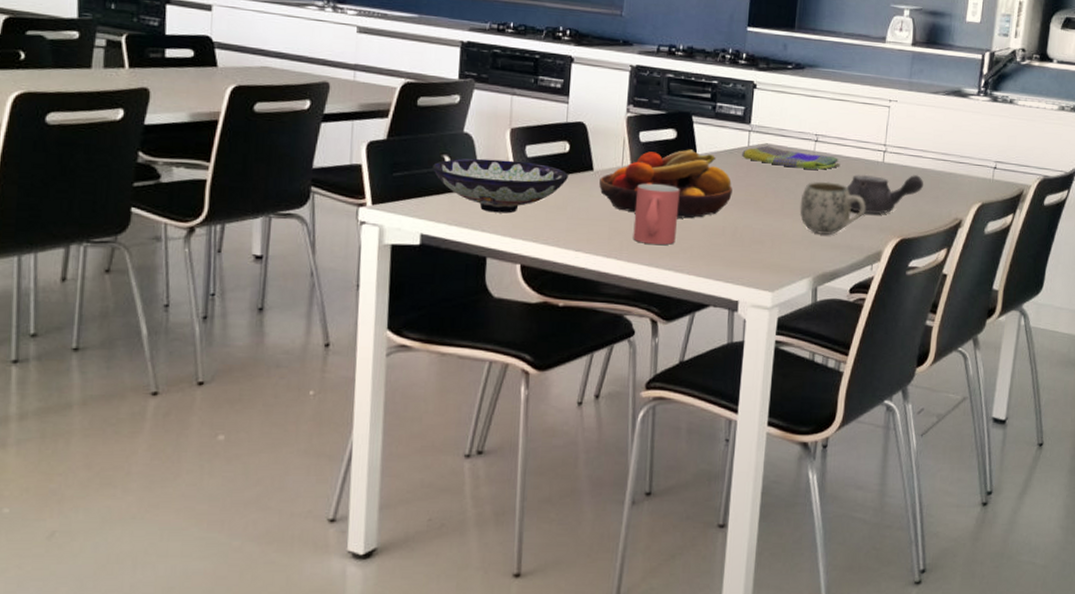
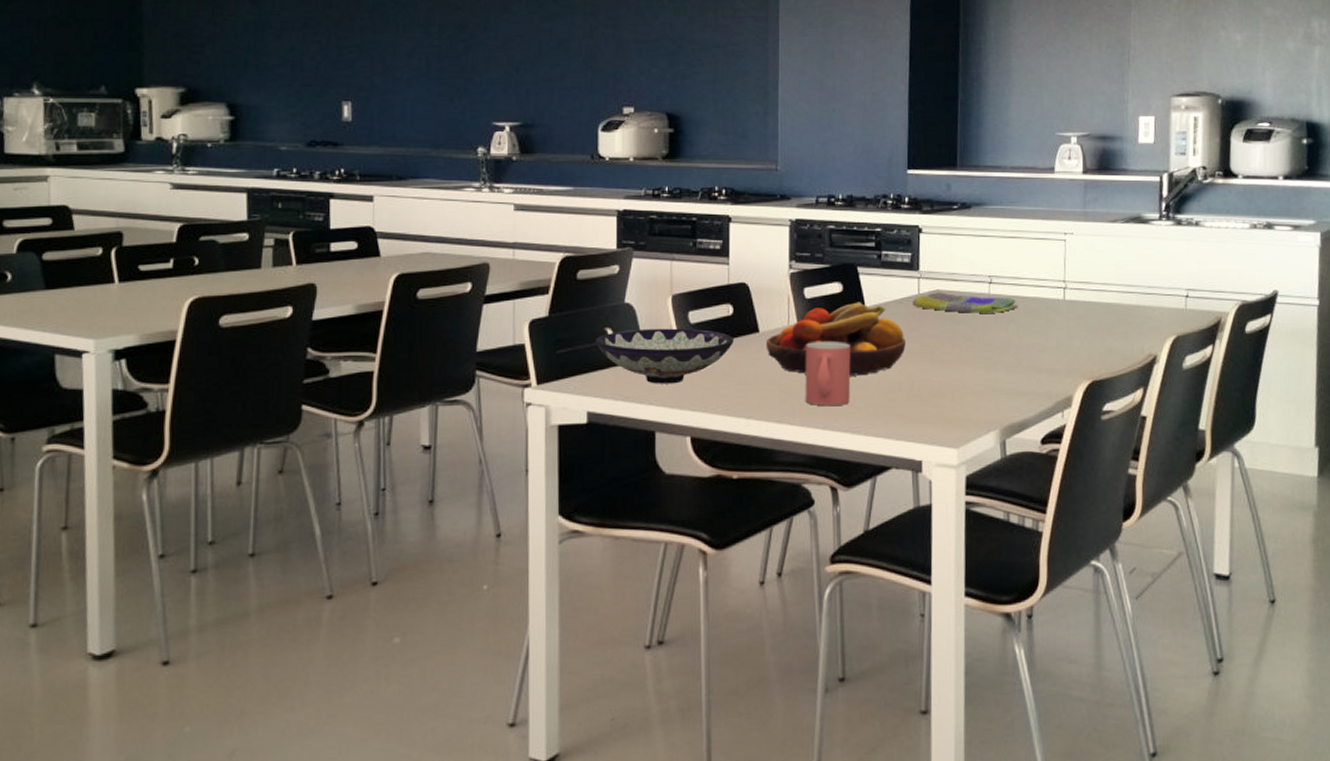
mug: present [799,181,866,235] -> none [979,325,1050,382]
teapot: present [846,174,924,215] -> none [1027,311,1111,357]

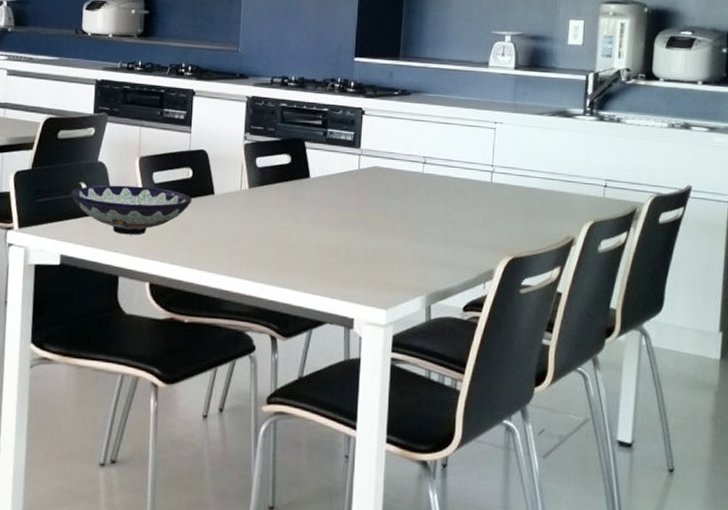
fruit bowl: present [766,302,906,376] -> none [220,173,345,239]
mug: present [805,342,851,407] -> none [252,206,295,265]
dish towel: present [912,292,1019,313] -> none [352,168,449,191]

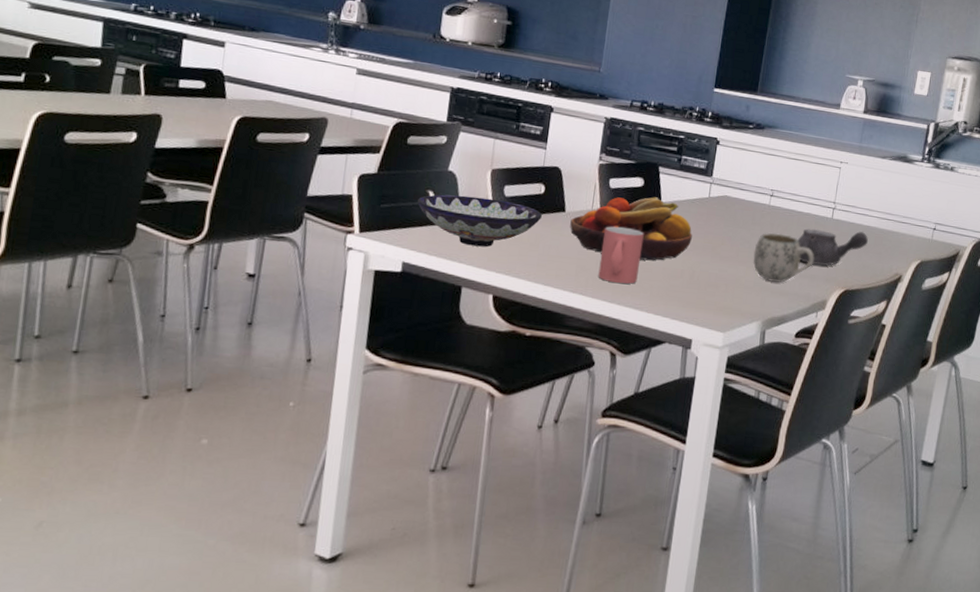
fruit bowl: none [220,173,345,239] -> present [570,197,692,261]
mug: none [252,206,295,265] -> present [598,226,644,284]
mug: none [410,201,476,254] -> present [753,232,814,283]
teapot: none [456,194,534,234] -> present [797,228,869,266]

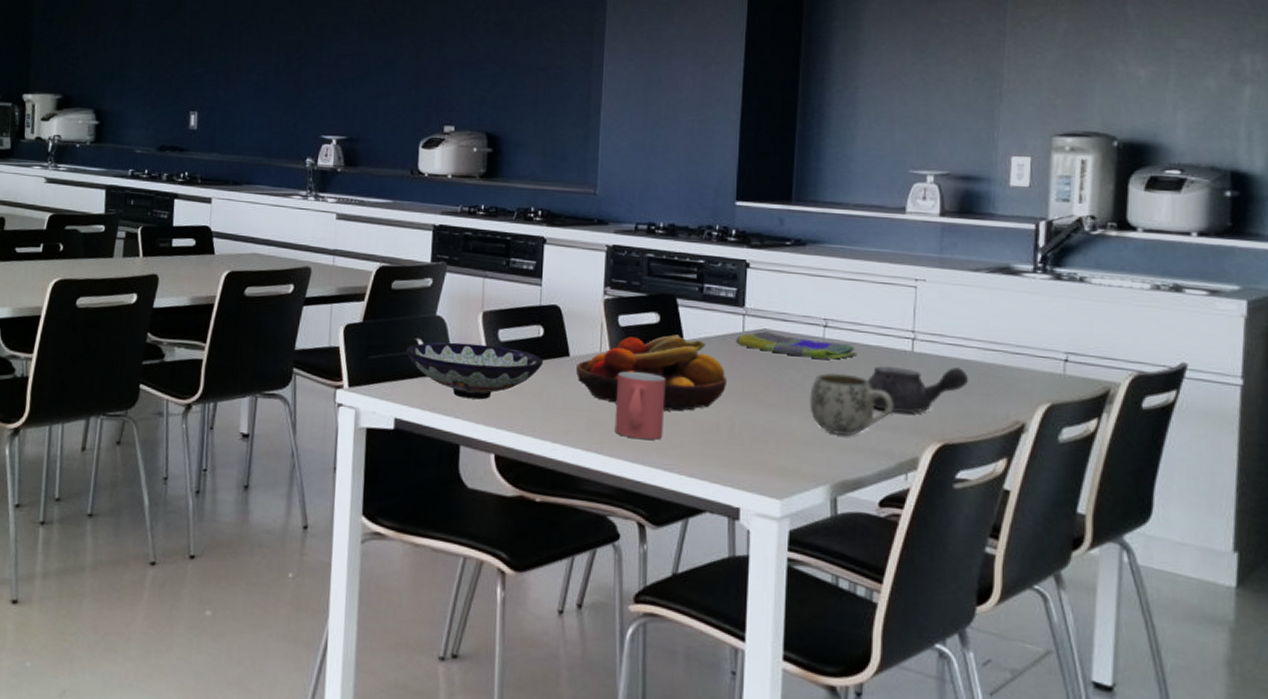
dish towel: none [702,197,793,222] -> present [735,331,858,360]

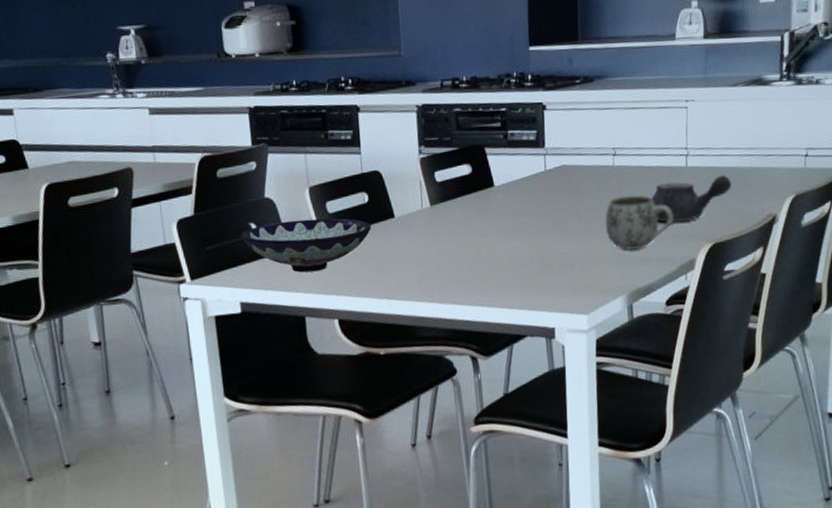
fruit bowl: present [576,334,727,412] -> none [402,182,535,254]
mug: present [614,371,666,440] -> none [440,221,485,283]
dish towel: present [735,331,858,360] -> none [539,167,642,186]

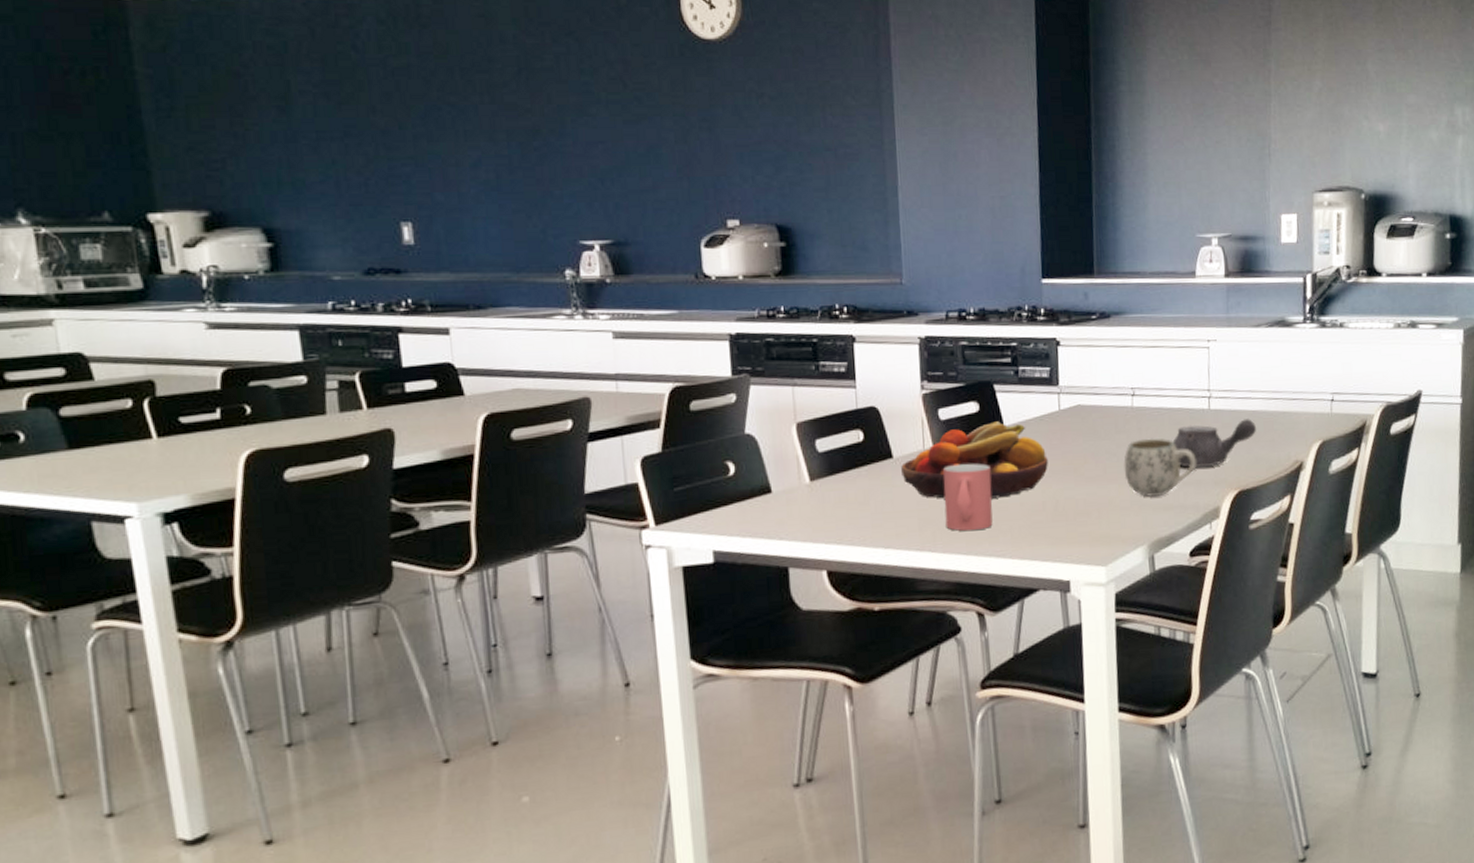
bowl: present [241,218,372,273] -> none [716,458,867,518]
fruit bowl: none [402,182,535,254] -> present [901,421,1048,499]
mug: none [440,221,485,283] -> present [943,463,993,531]

